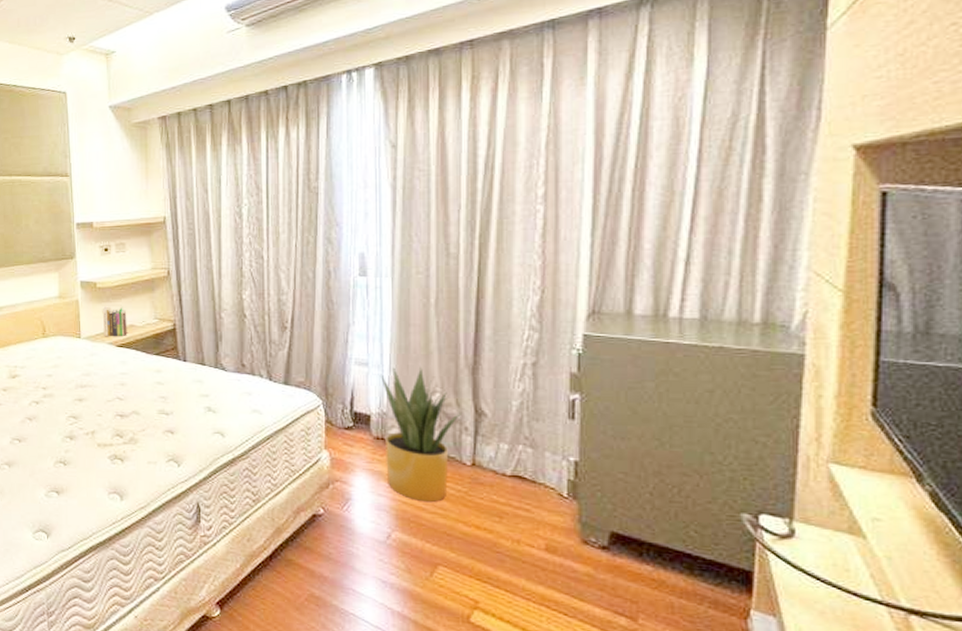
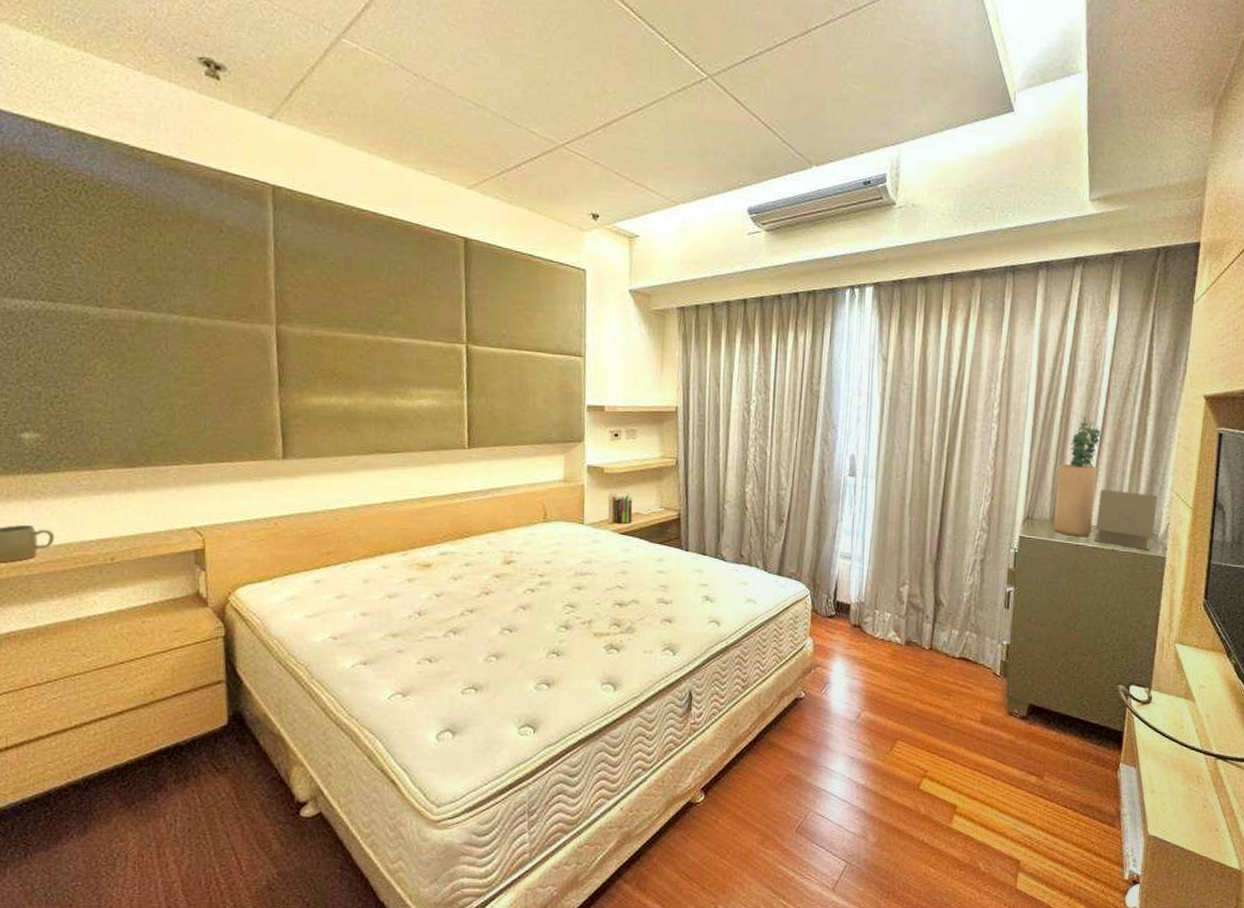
planter: present [381,366,461,502] -> none [860,561,924,683]
vase: none [631,187,692,332] -> present [1054,417,1101,536]
jewelry box: none [692,273,786,347] -> present [1094,489,1158,551]

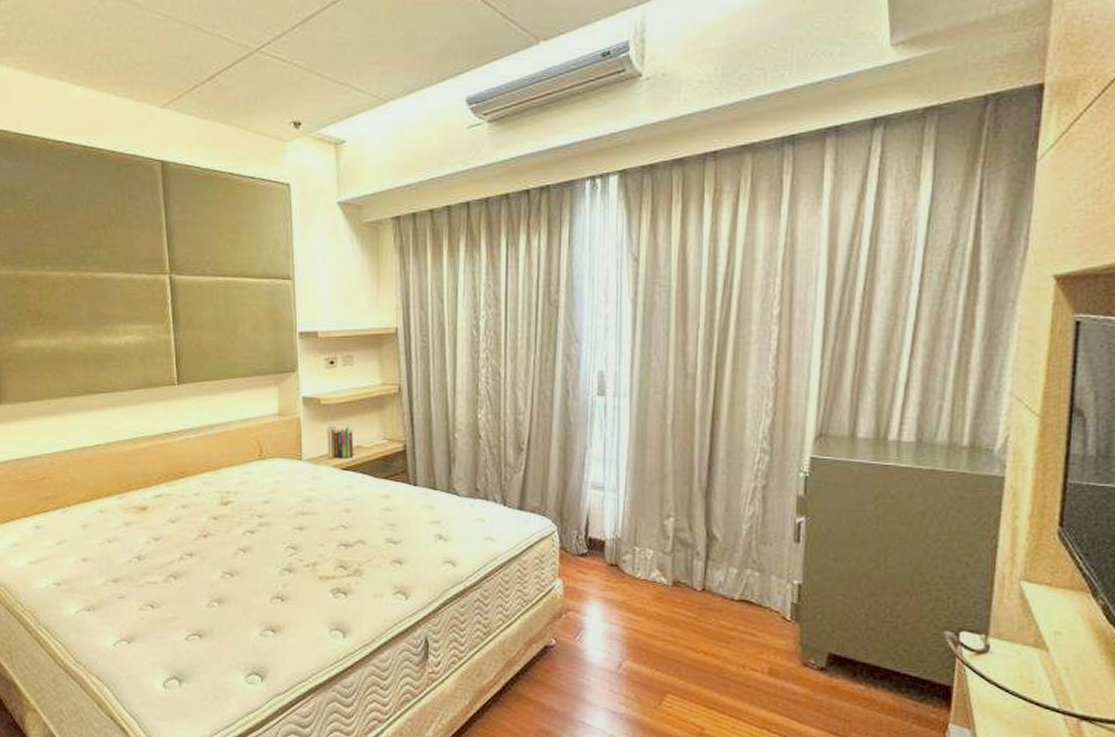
vase: present [1054,417,1101,536] -> none [854,311,914,455]
jewelry box: present [1094,489,1158,551] -> none [908,397,992,470]

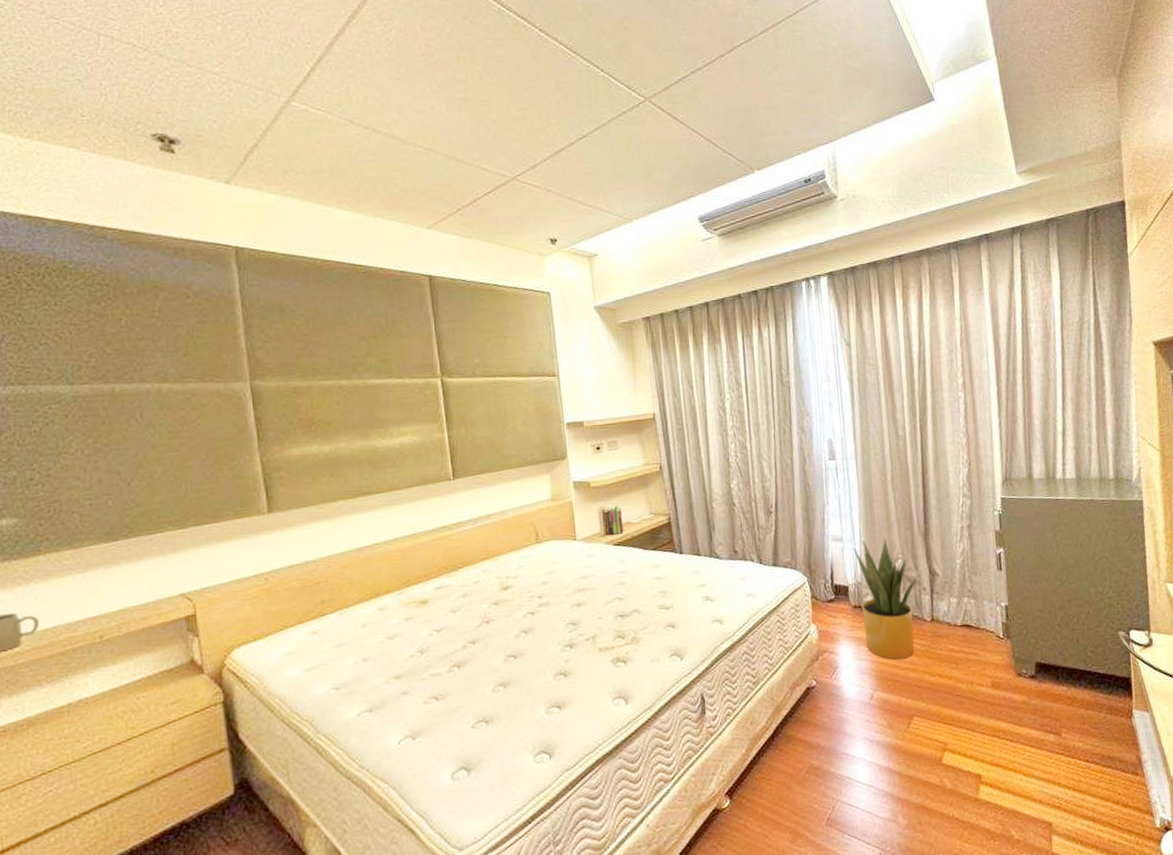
planter: none [616,490,694,629] -> present [853,537,919,660]

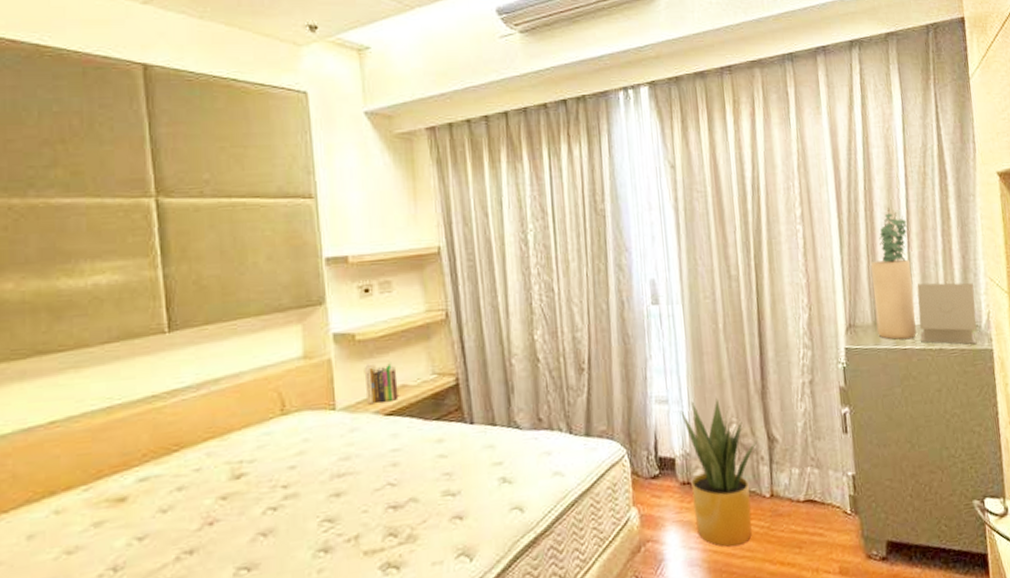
vase: none [1027,376,1069,491] -> present [871,207,917,340]
jewelry box: none [1070,441,1128,496] -> present [917,282,977,345]

